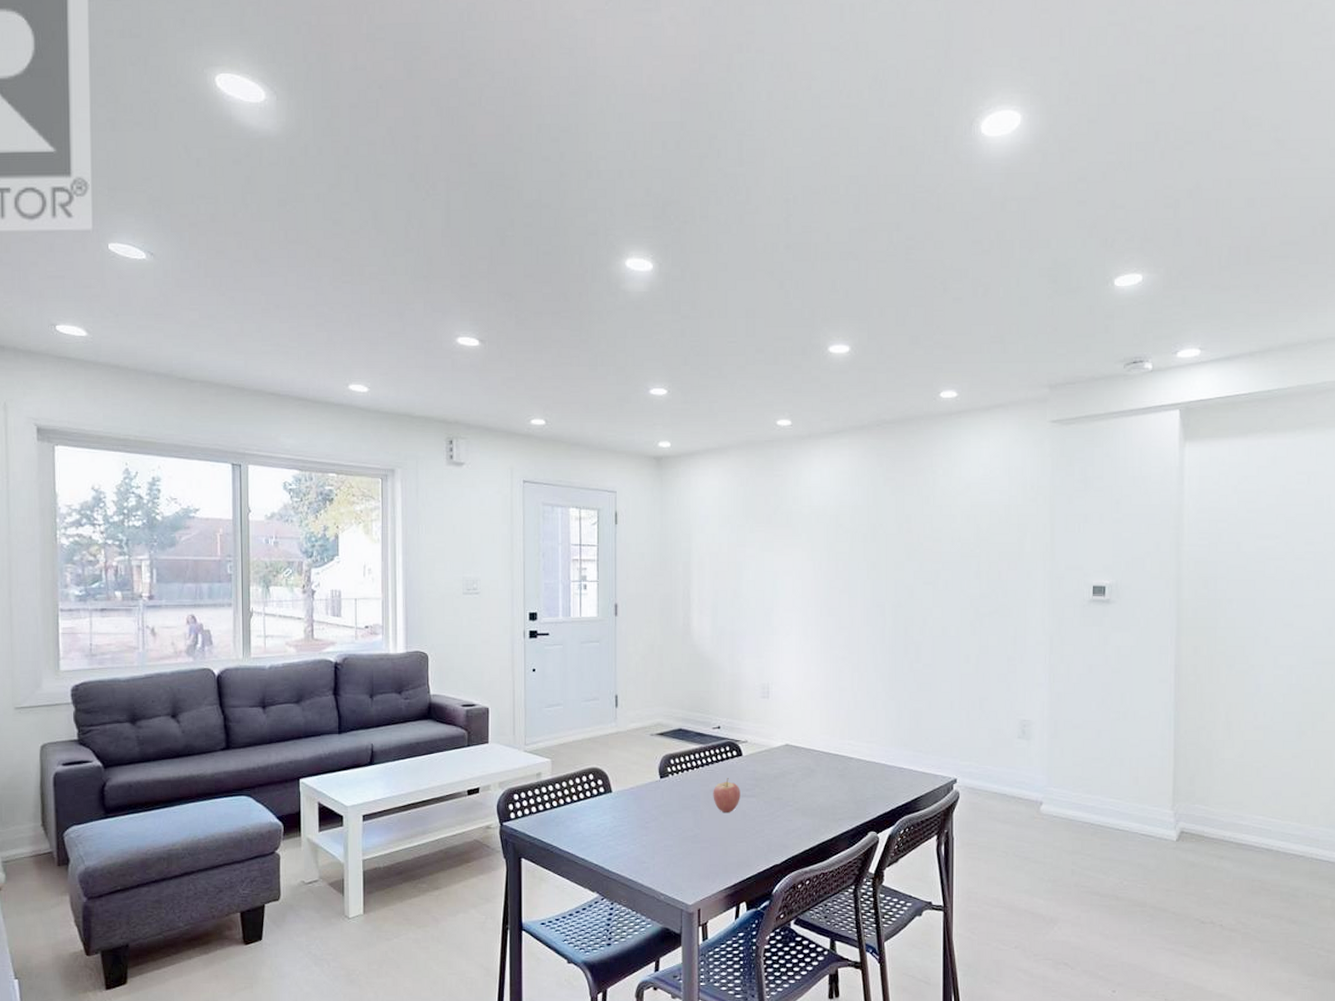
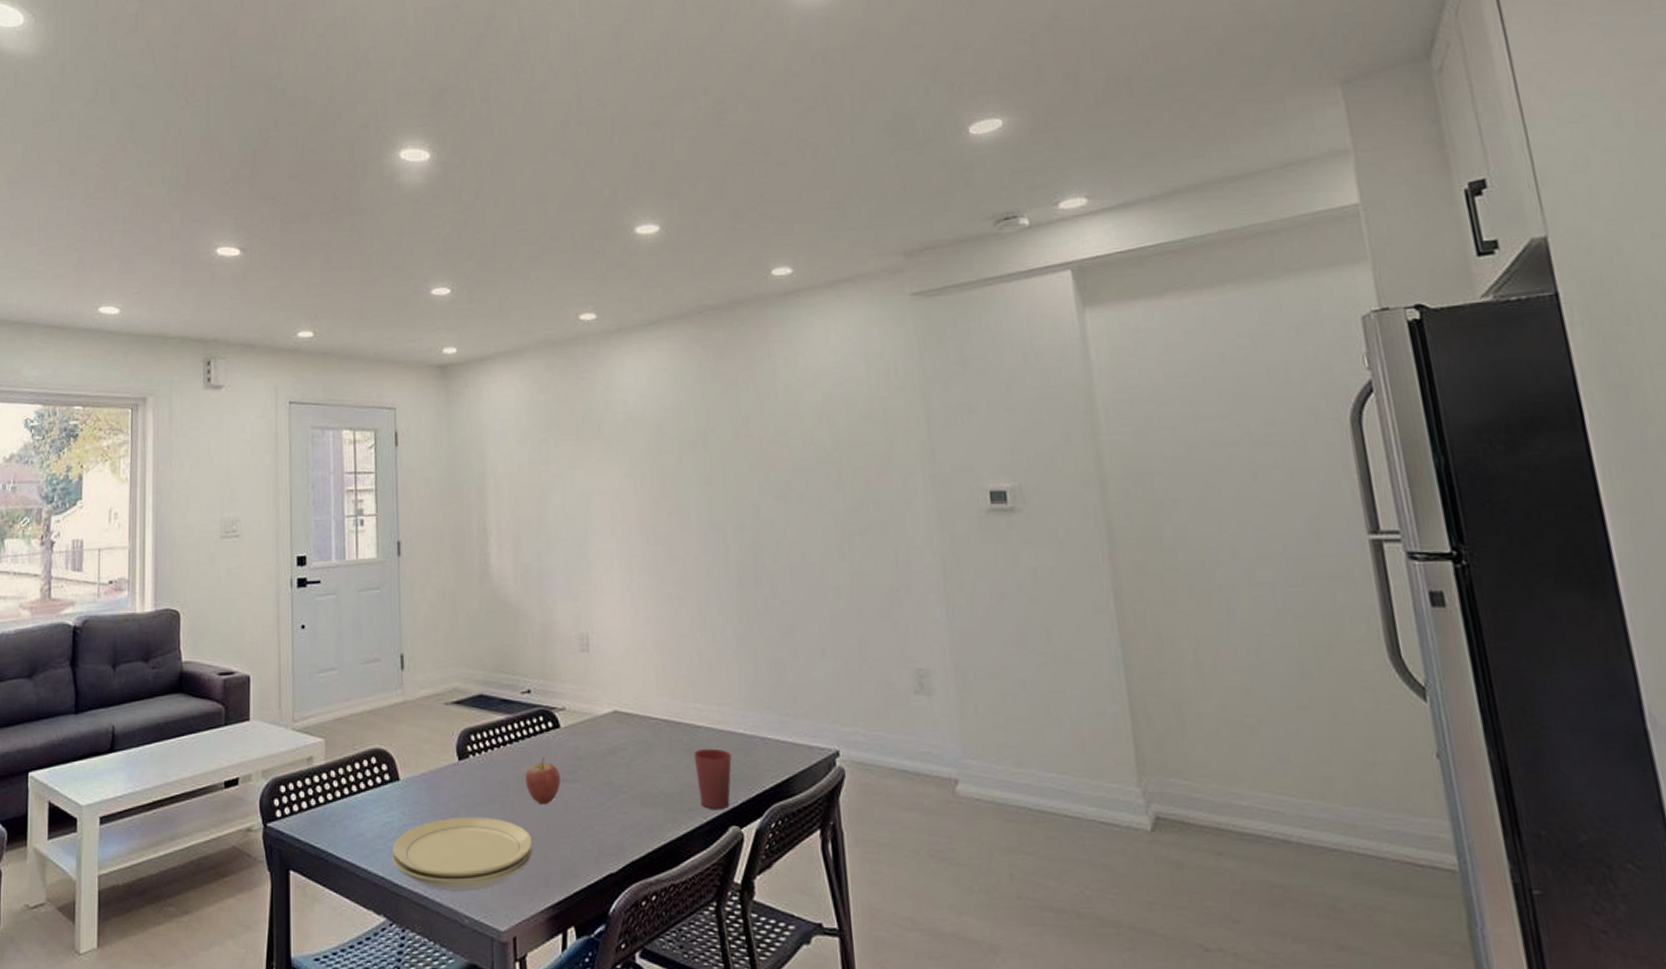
plate: none [603,821,716,875] -> present [391,816,533,891]
cup: none [845,774,874,819] -> present [693,748,732,809]

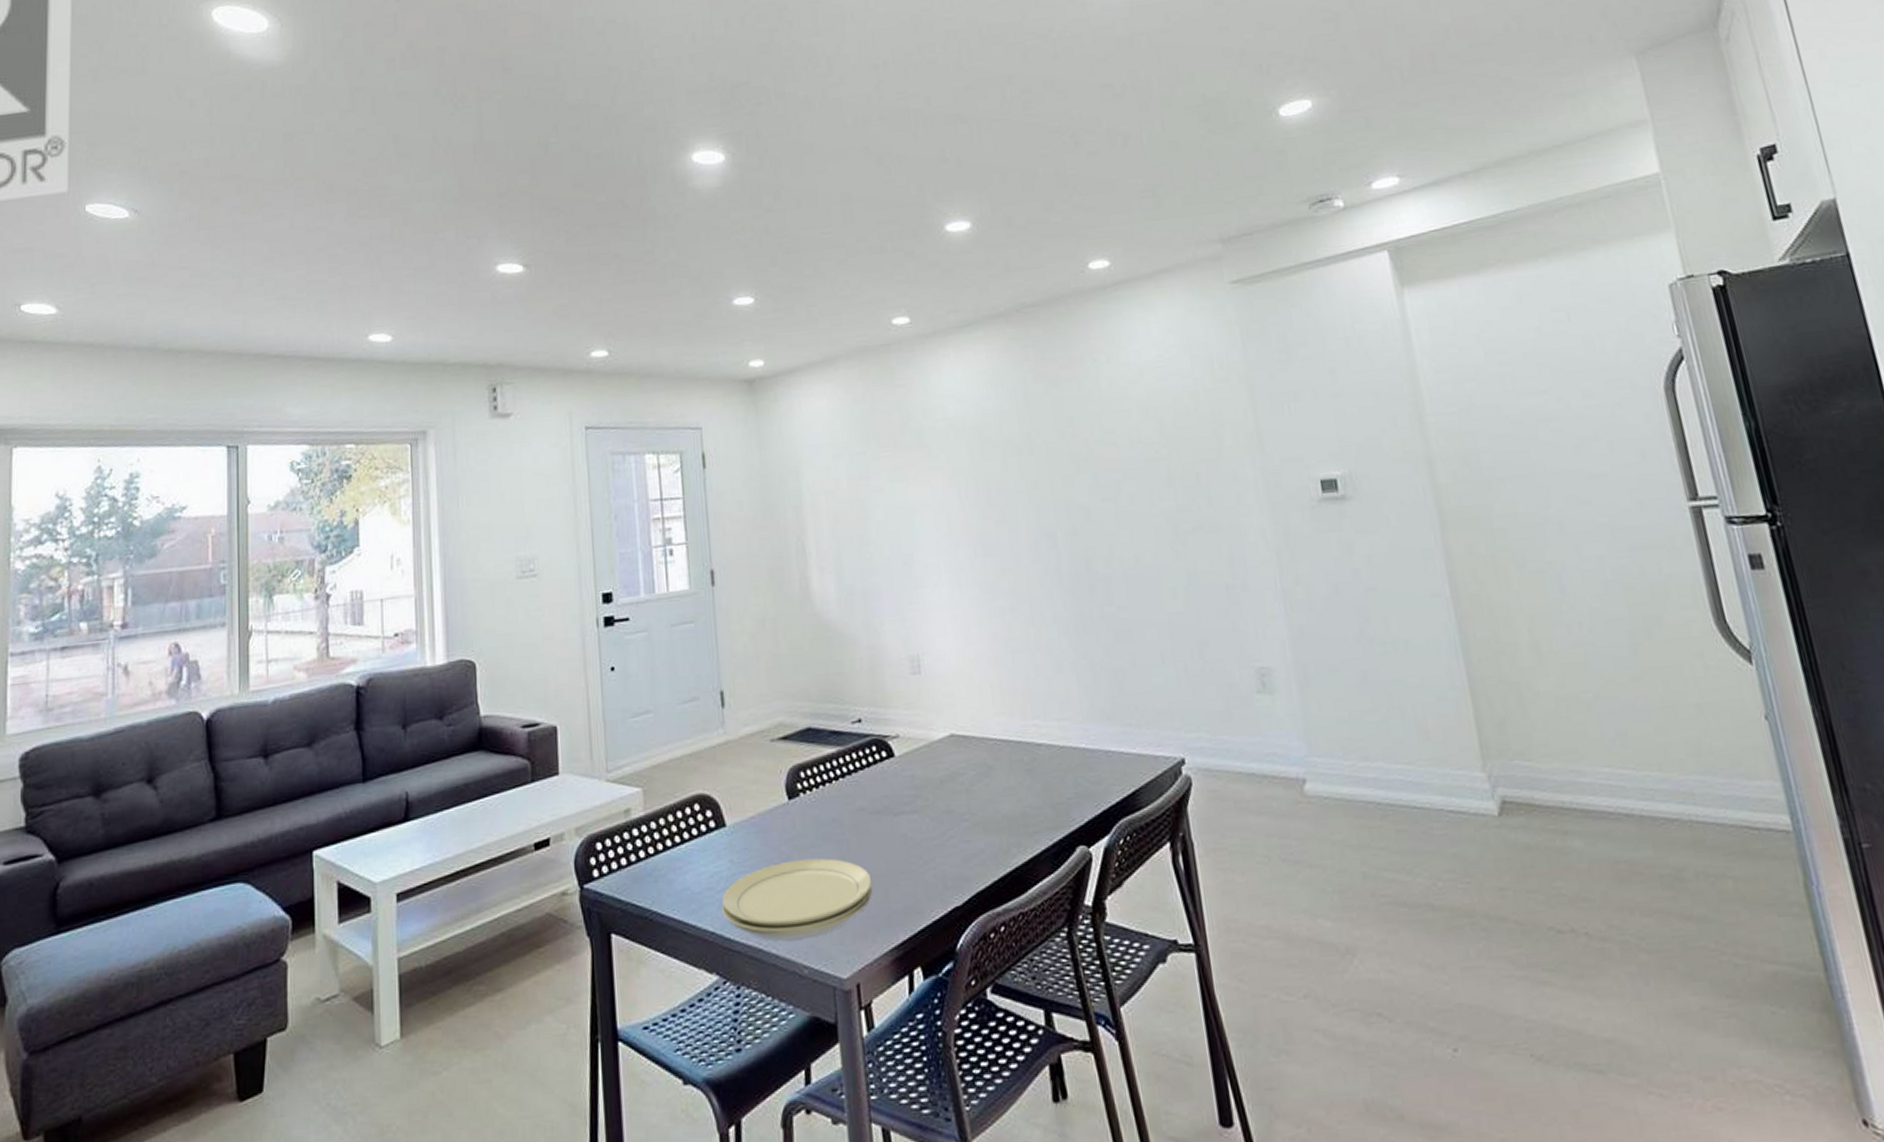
fruit: present [525,757,561,805] -> none [860,789,898,840]
cup: present [693,748,732,809] -> none [1035,765,1076,830]

